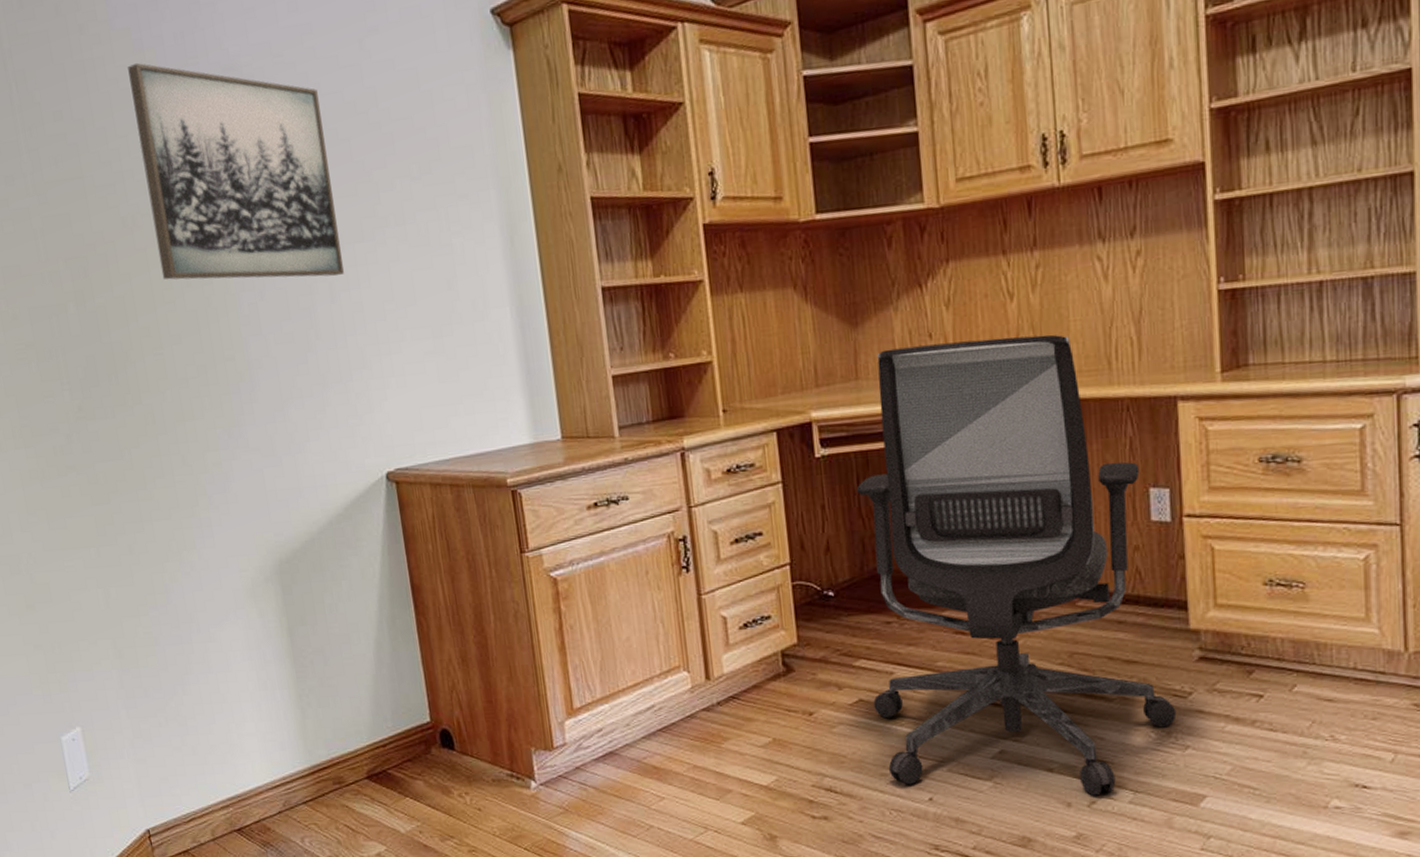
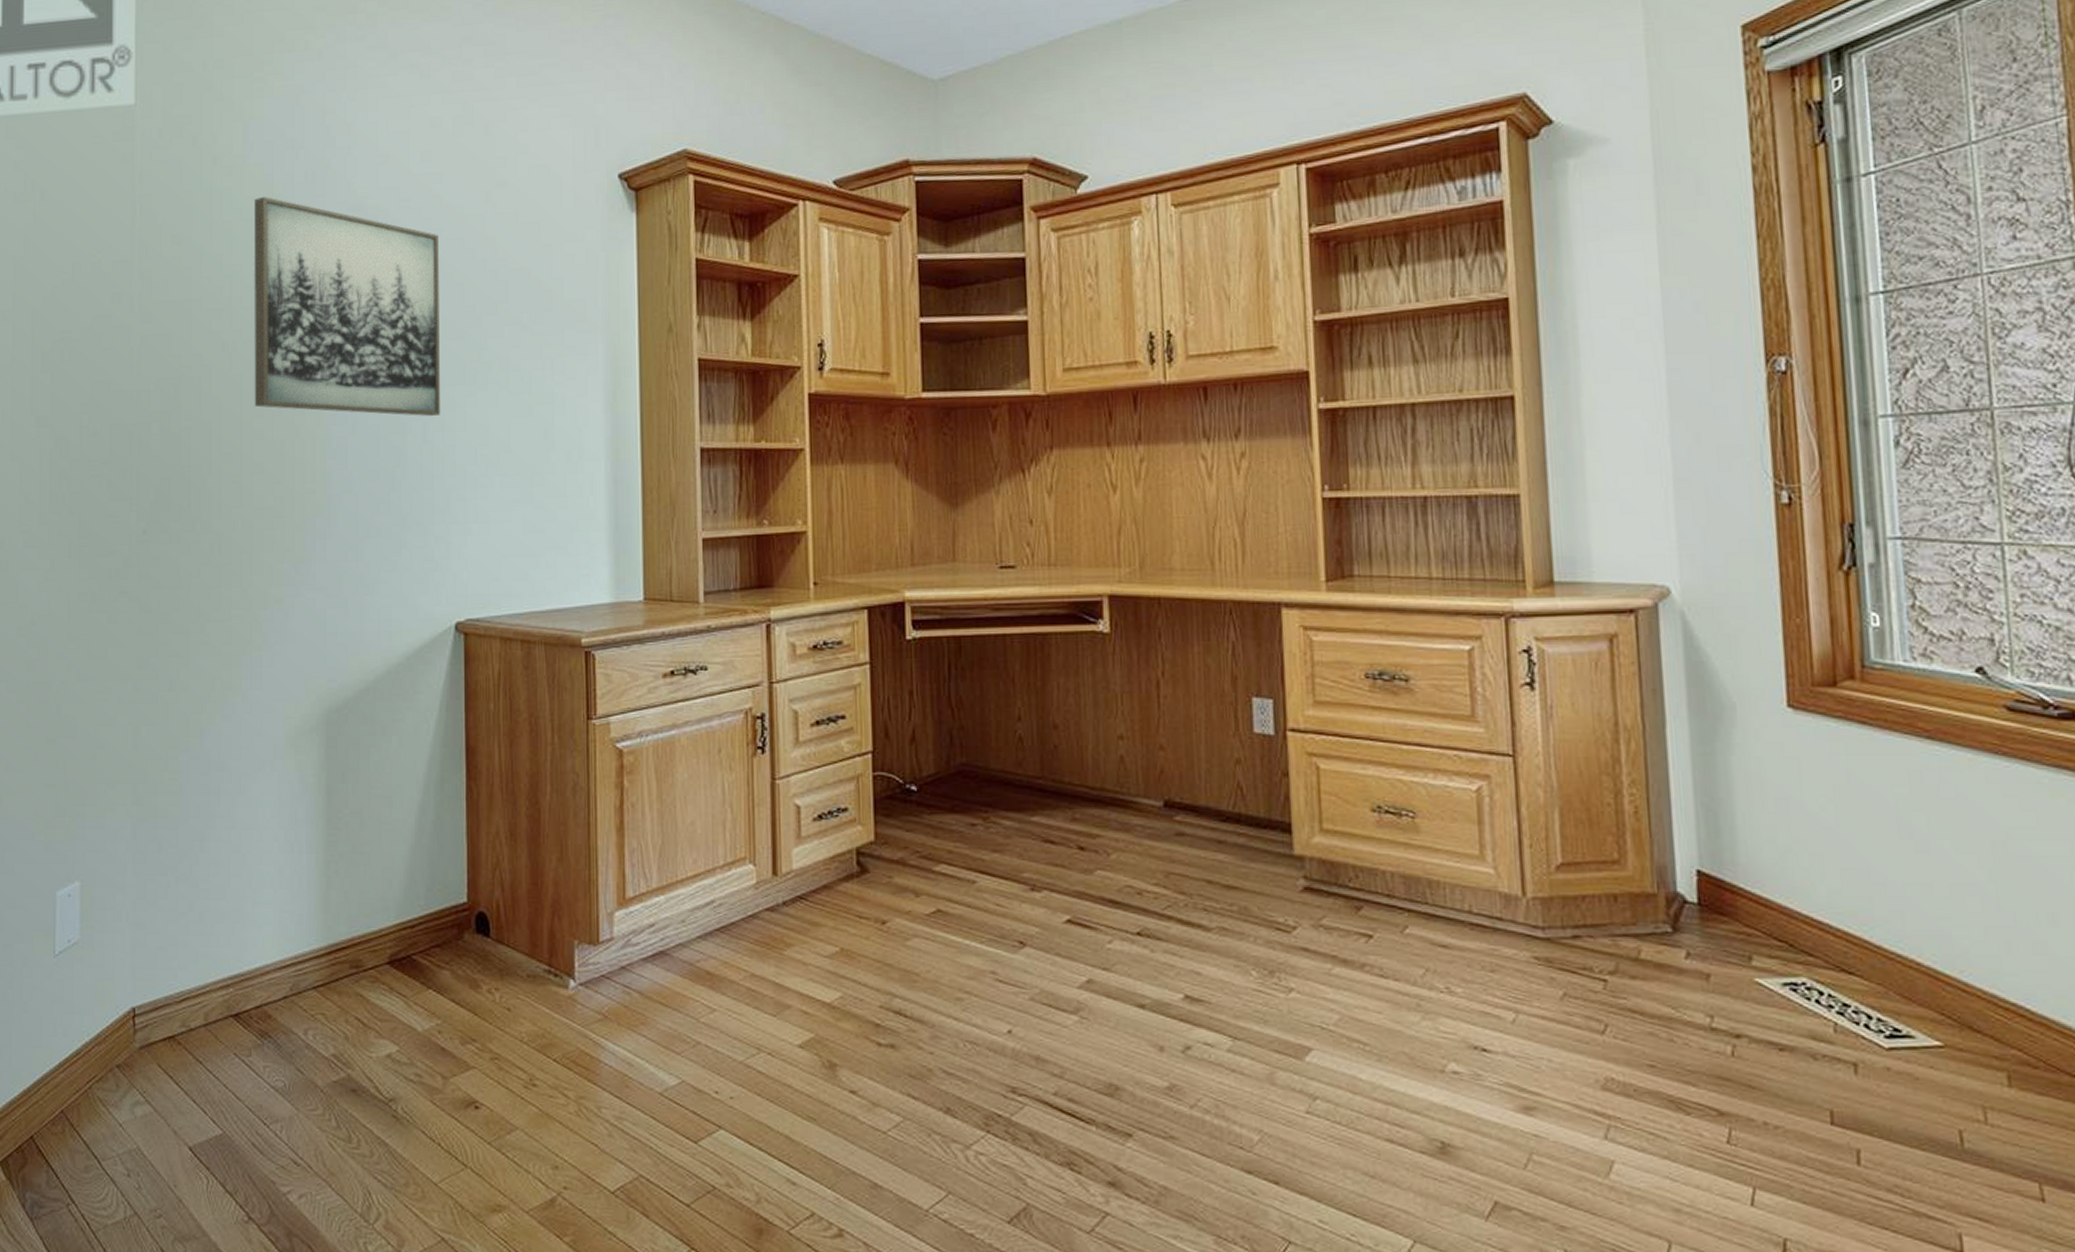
office chair: present [856,334,1177,796] -> none [947,529,1280,1040]

